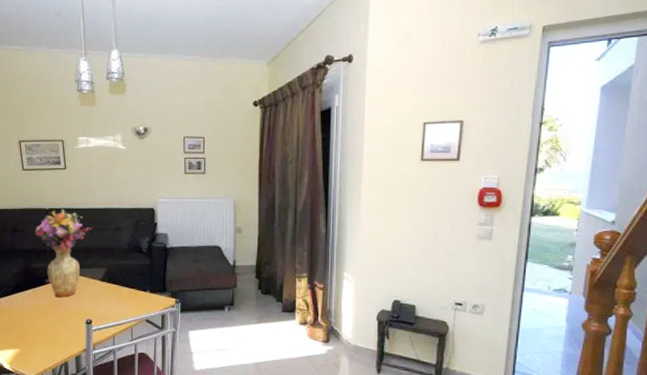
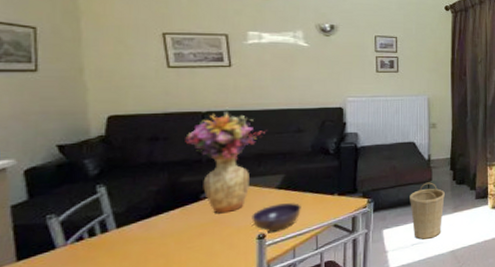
bowl: none [81,294,120,319] -> present [251,203,301,232]
basket: none [214,289,249,347] -> present [410,182,445,240]

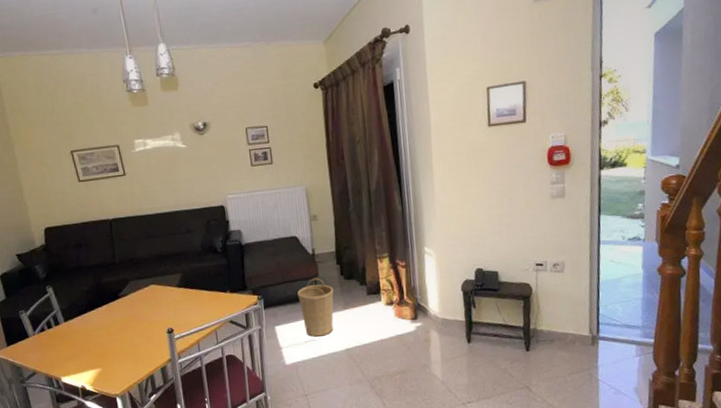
flower arrangement: present [185,107,265,214] -> none [100,213,161,310]
bowl: present [251,203,301,232] -> none [160,300,200,327]

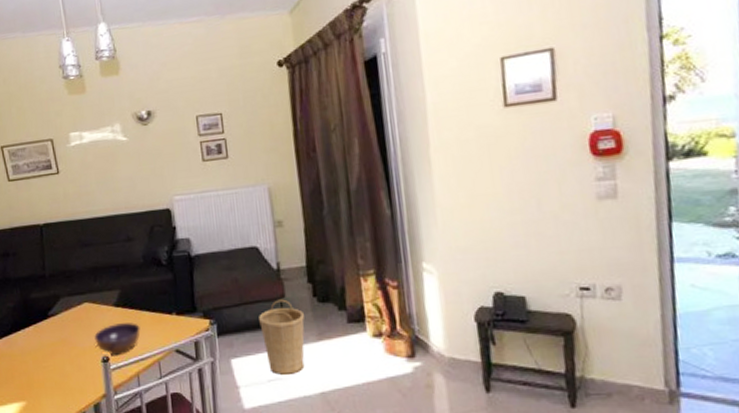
bowl: none [160,300,200,327] -> present [94,323,141,355]

